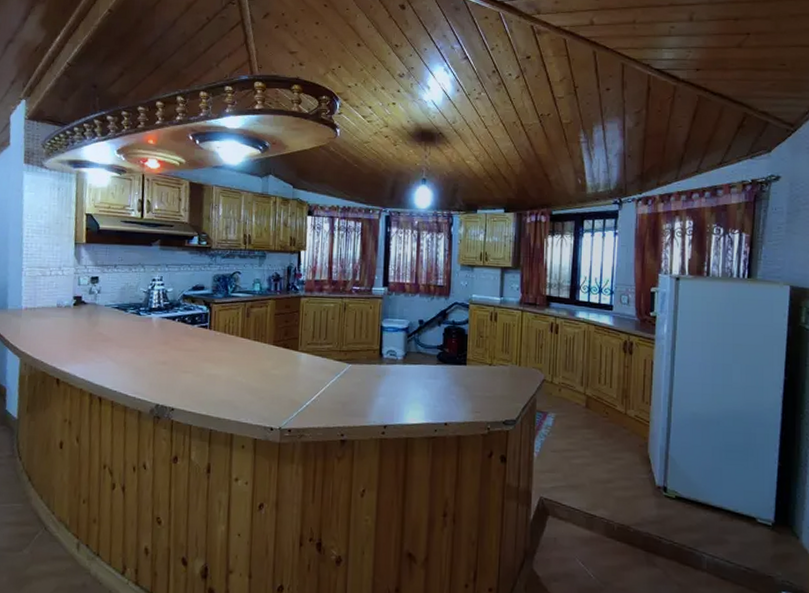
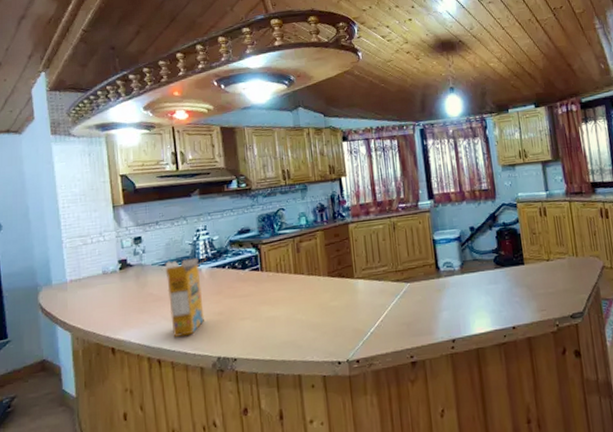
cereal box: none [114,305,158,379] -> present [161,258,206,338]

